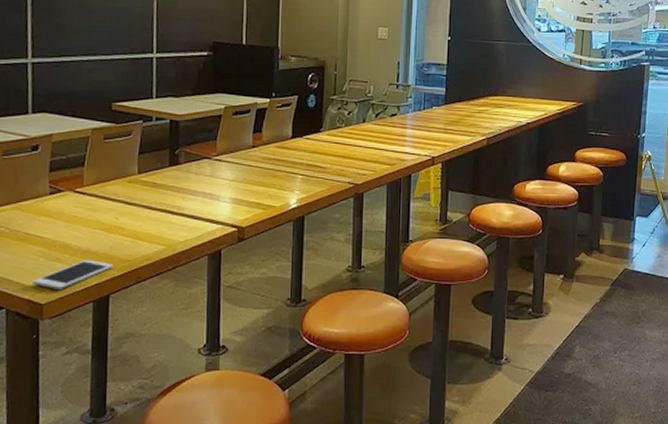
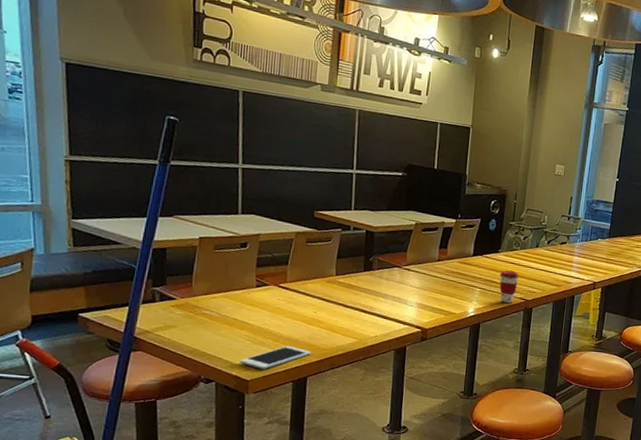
coffee cup: none [323,151,345,189] -> present [499,270,519,303]

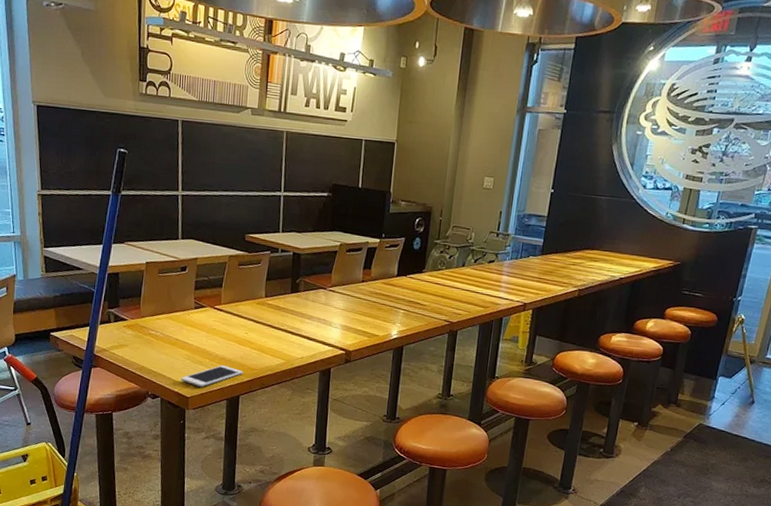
coffee cup: present [499,270,519,303] -> none [423,291,444,326]

